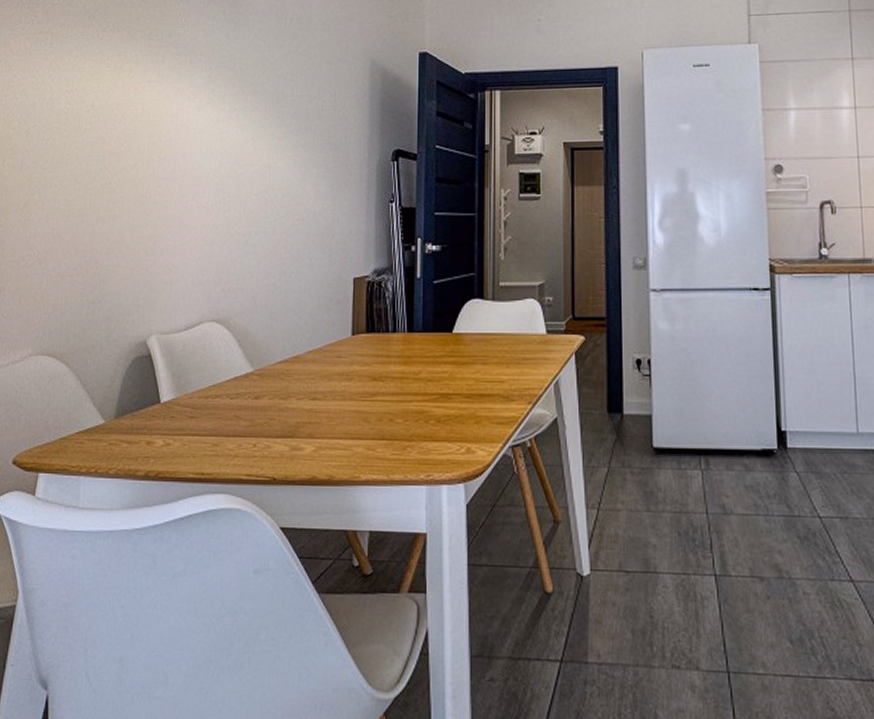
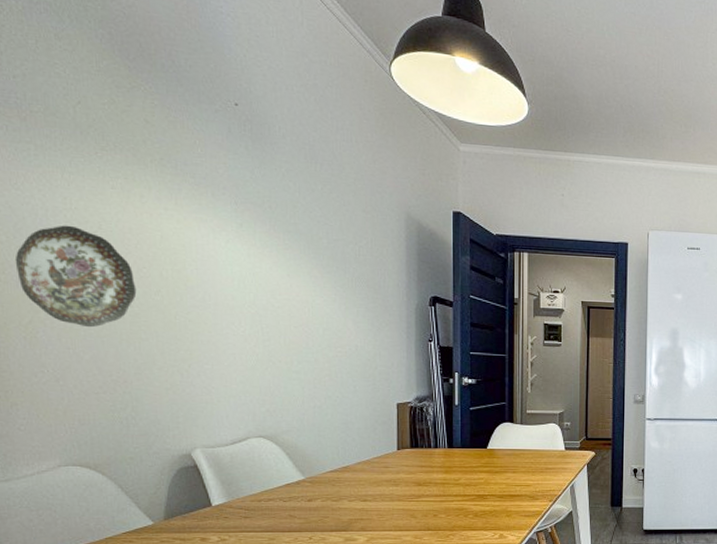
decorative plate: none [22,106,117,207] -> present [15,225,137,328]

